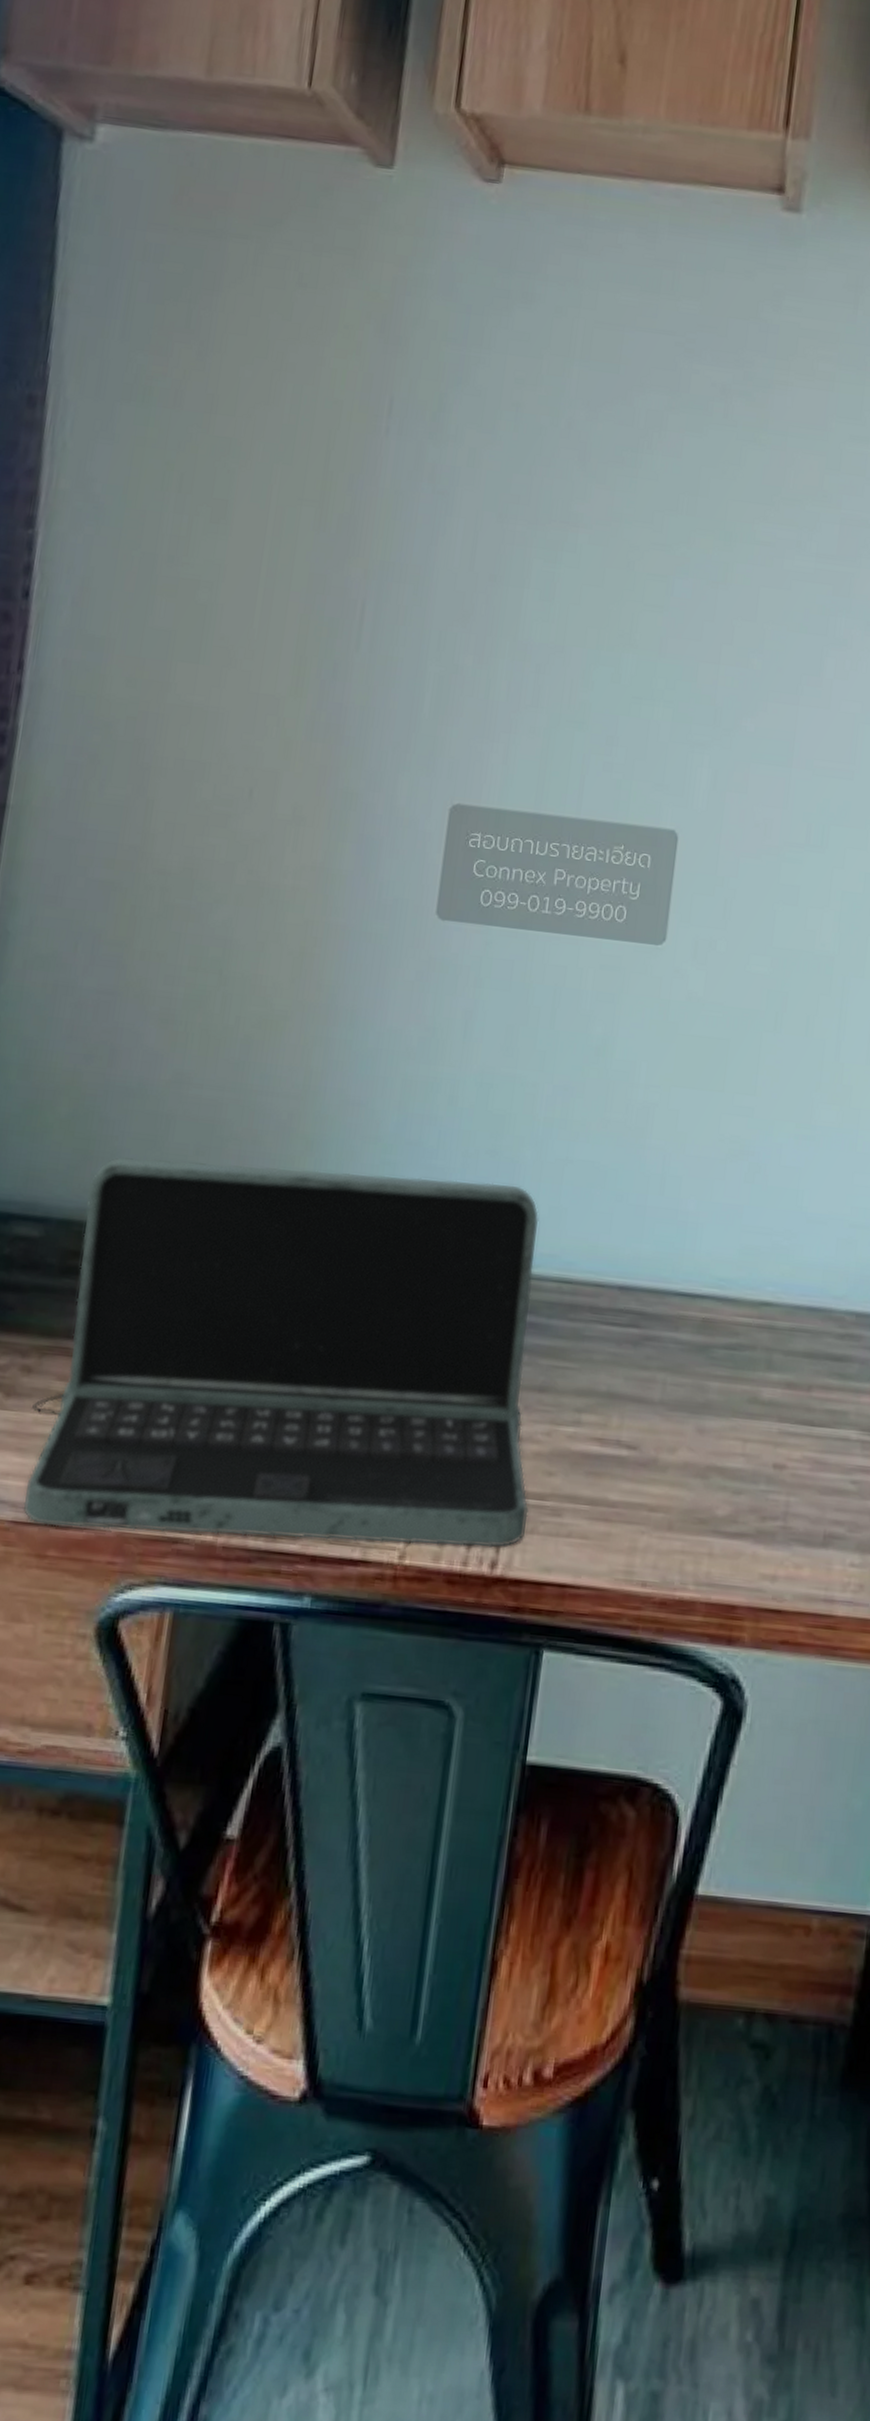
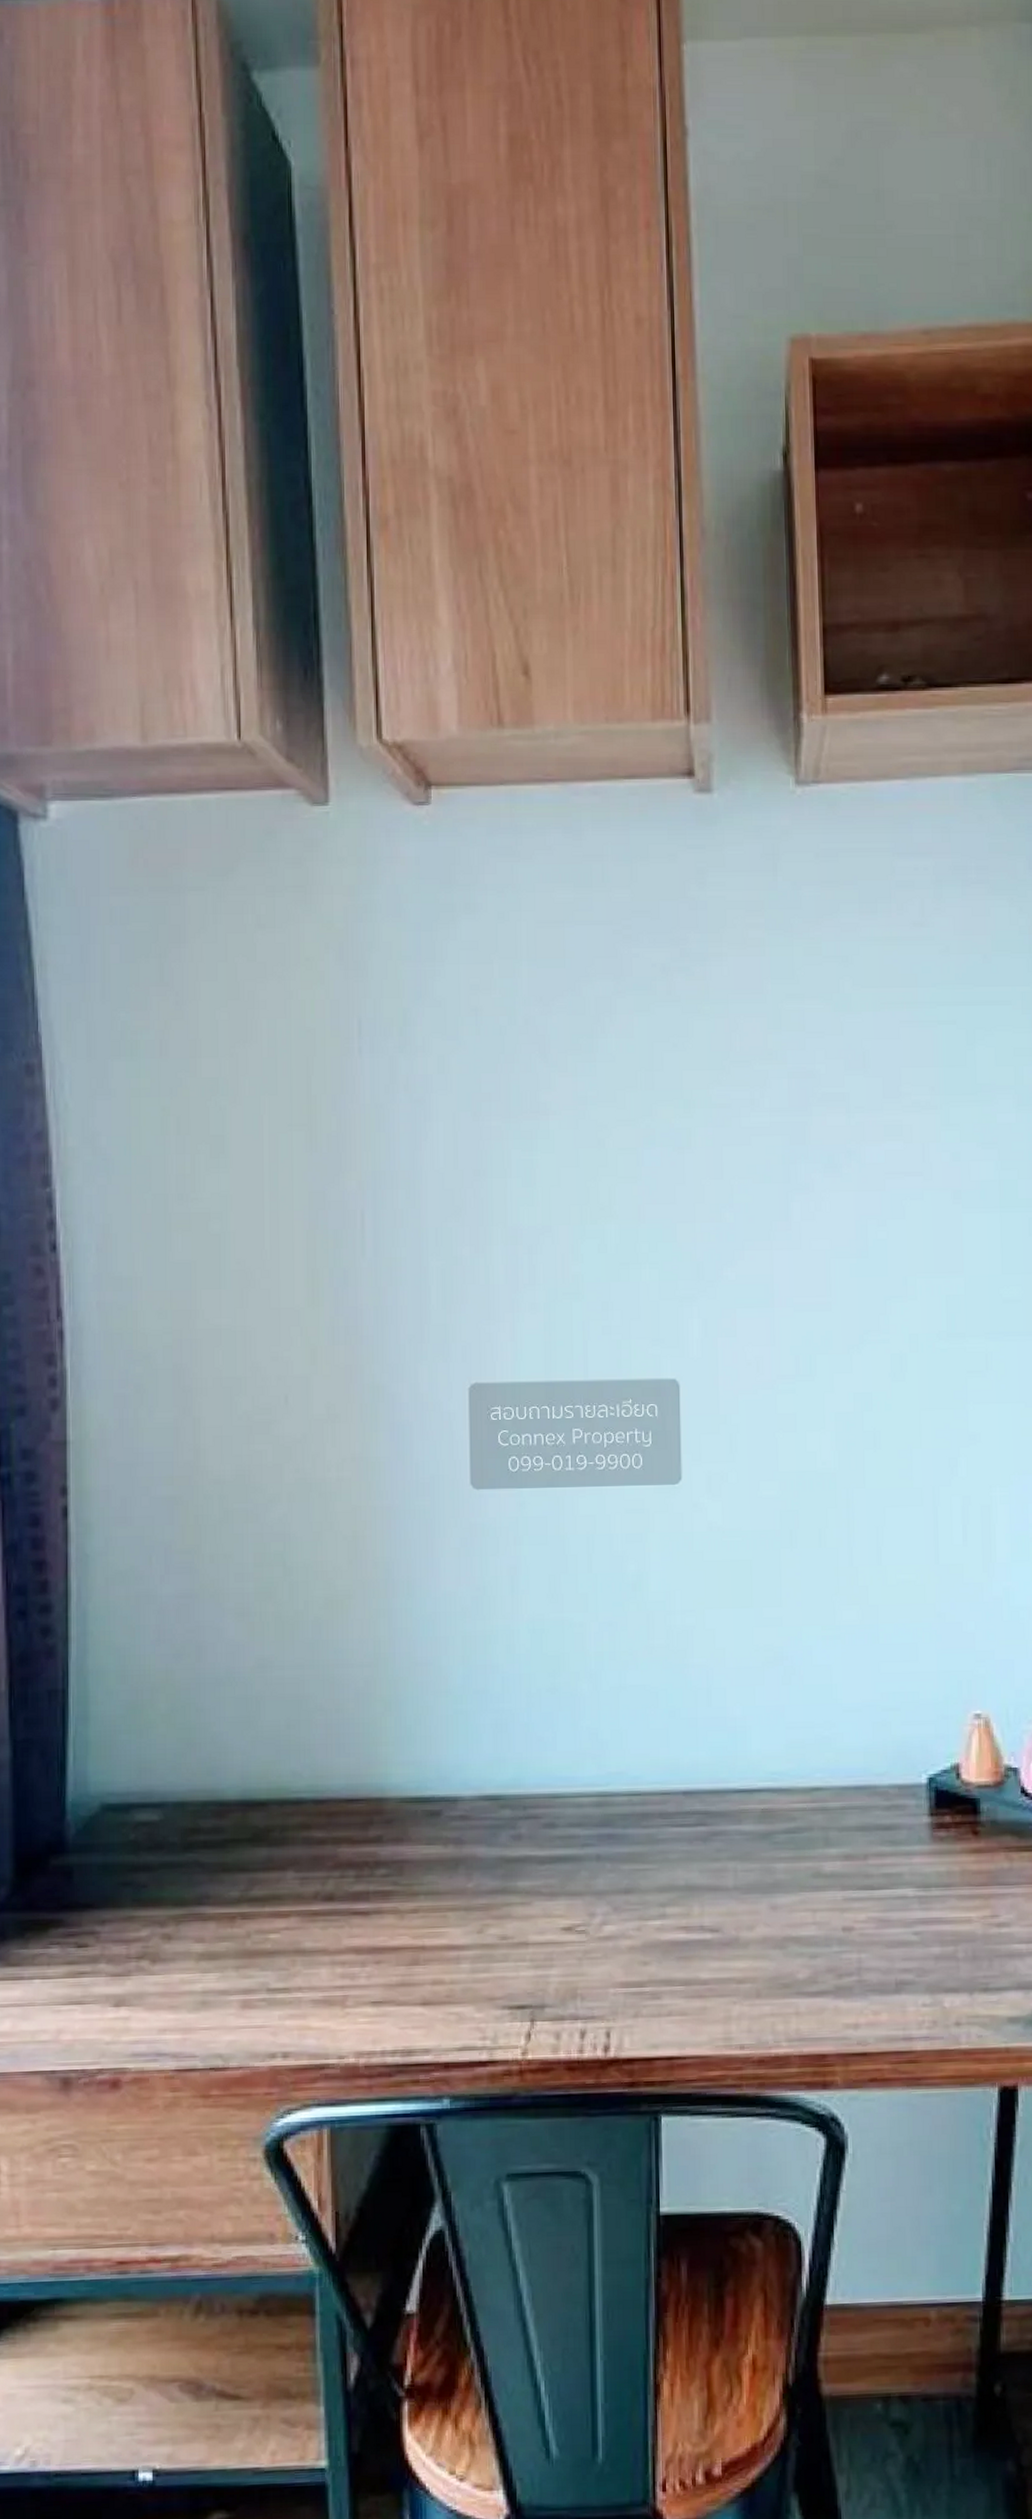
laptop: present [23,1157,539,1548] -> none [177,1716,631,2069]

